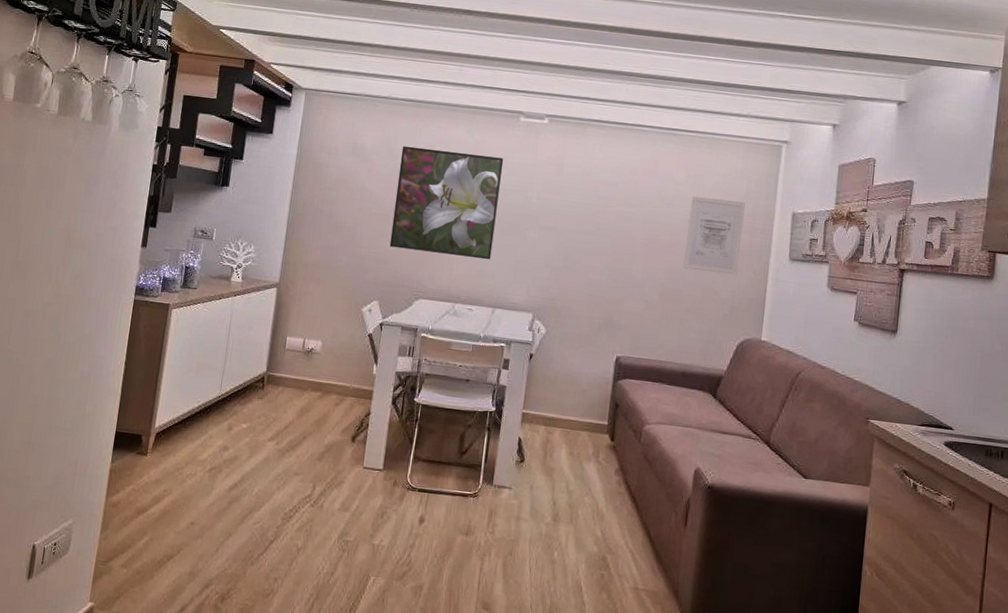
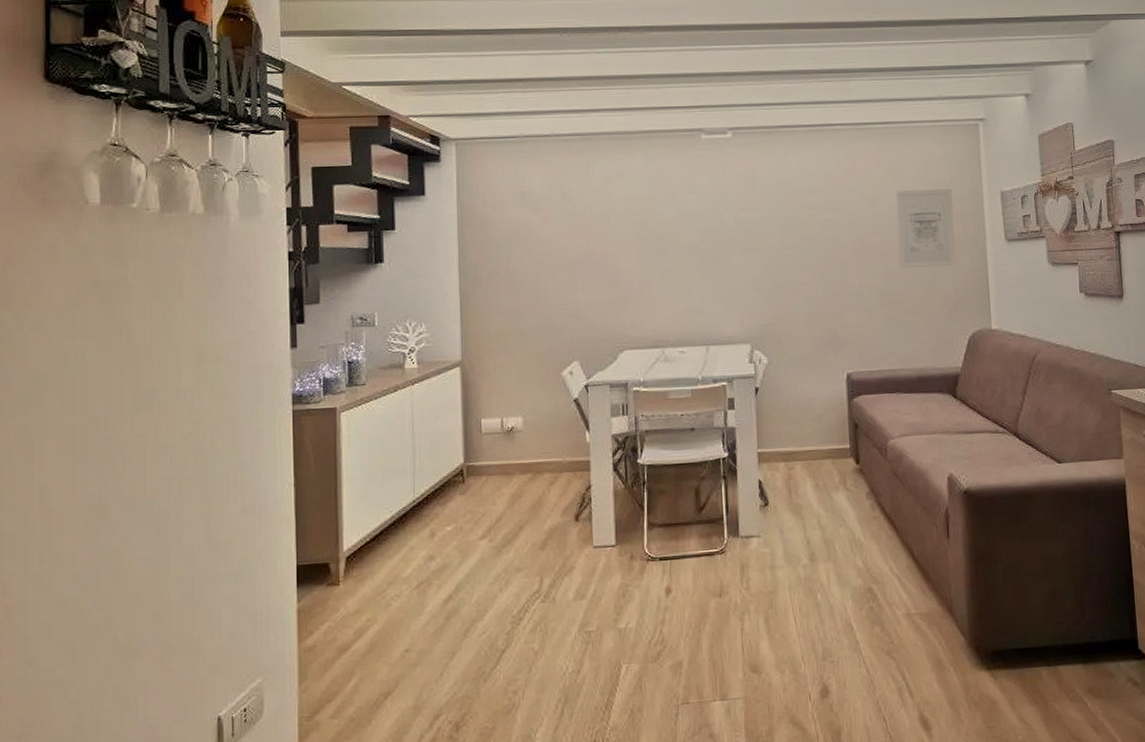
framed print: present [389,146,504,260] -> none [576,182,695,299]

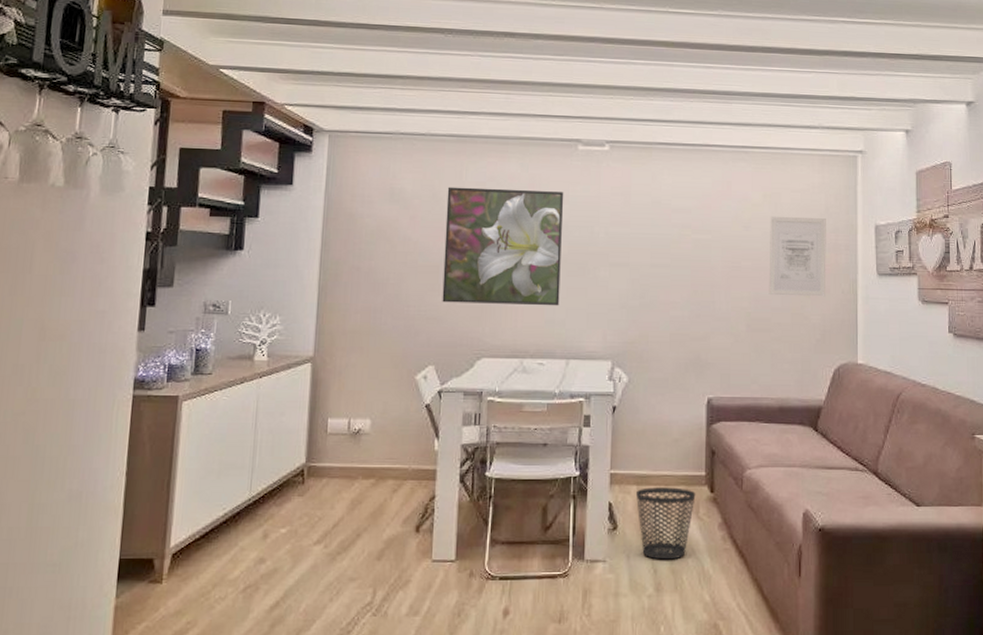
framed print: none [576,182,695,299] -> present [442,187,564,306]
wastebasket: none [784,461,842,531] -> present [636,487,696,560]

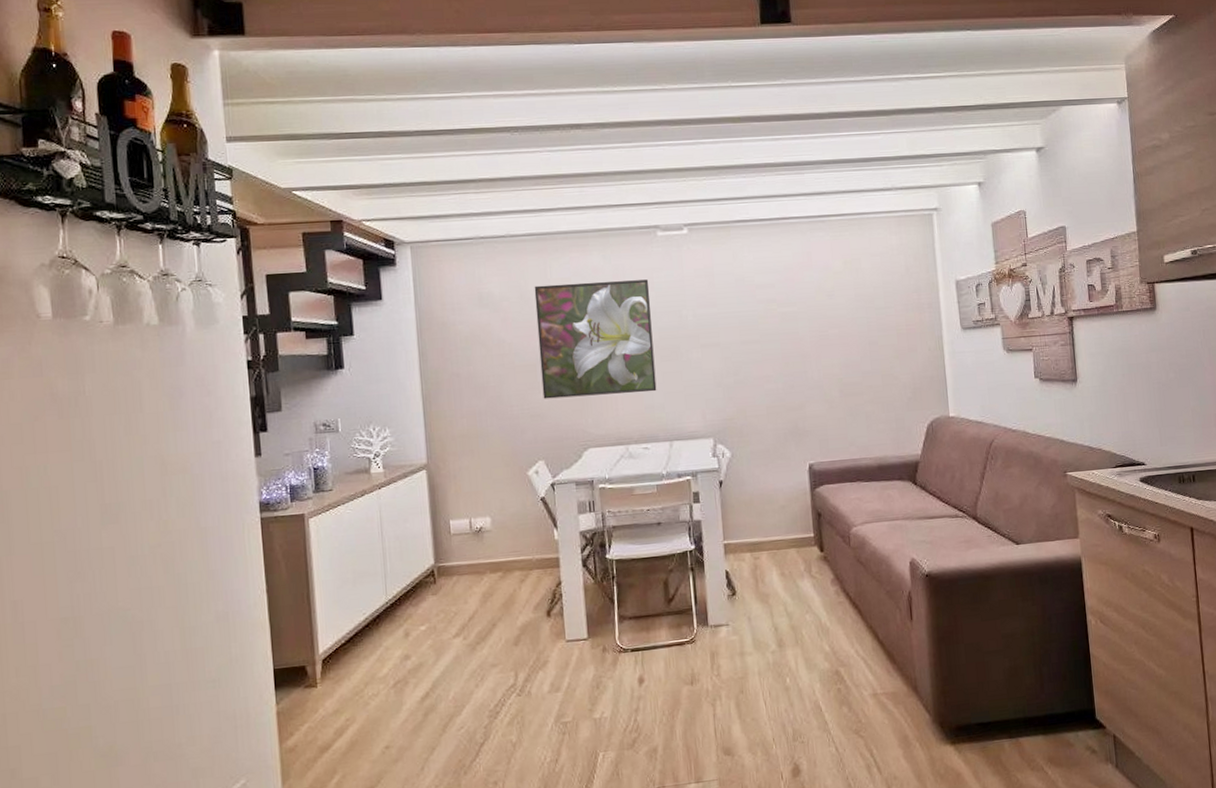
wastebasket: present [636,487,696,560] -> none [750,550,807,618]
wall art: present [769,216,826,297] -> none [852,279,913,360]

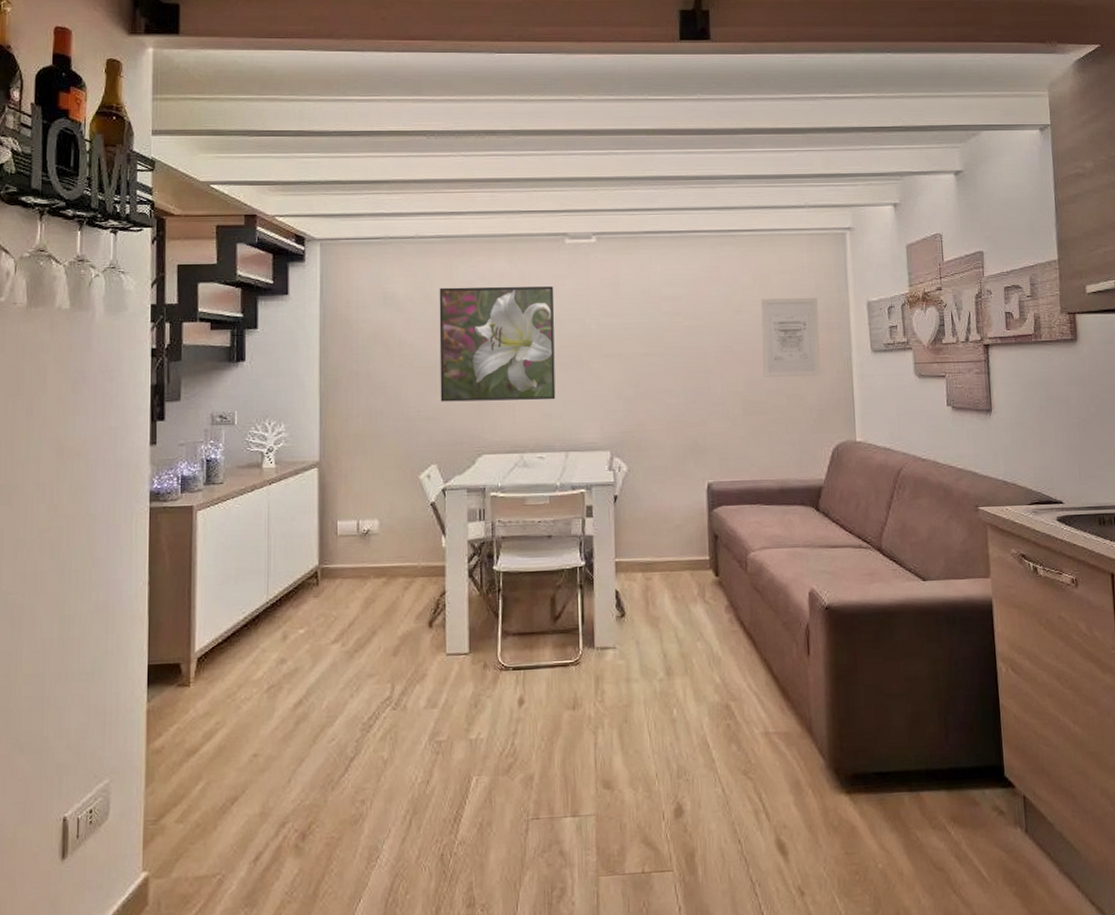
wall art: none [852,279,913,360] -> present [760,297,820,378]

